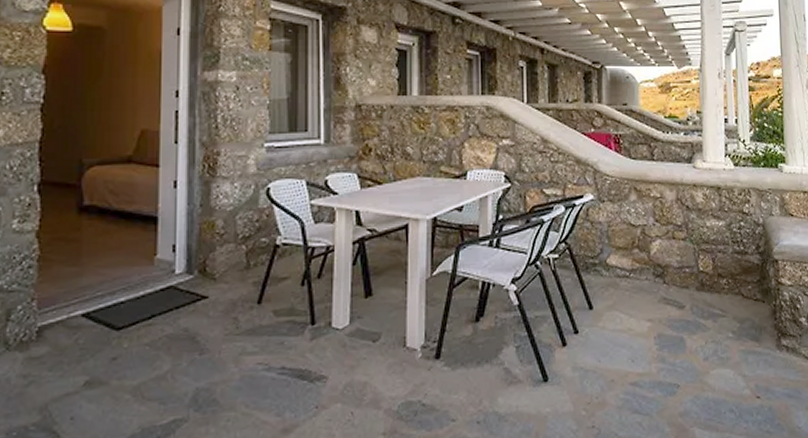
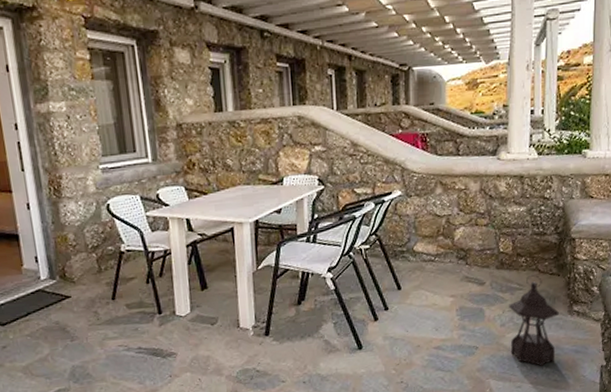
lantern: none [712,299,767,414] -> present [509,274,559,367]

